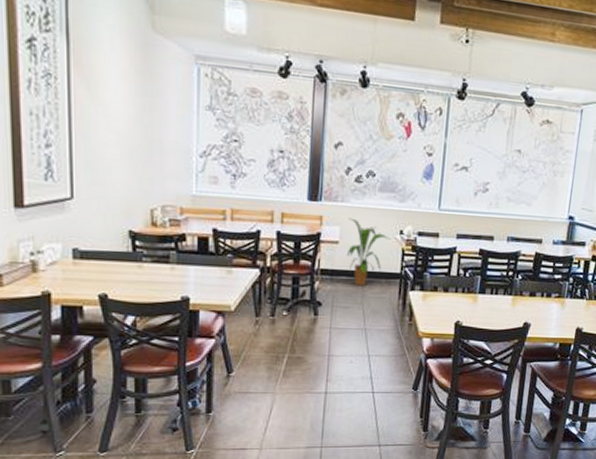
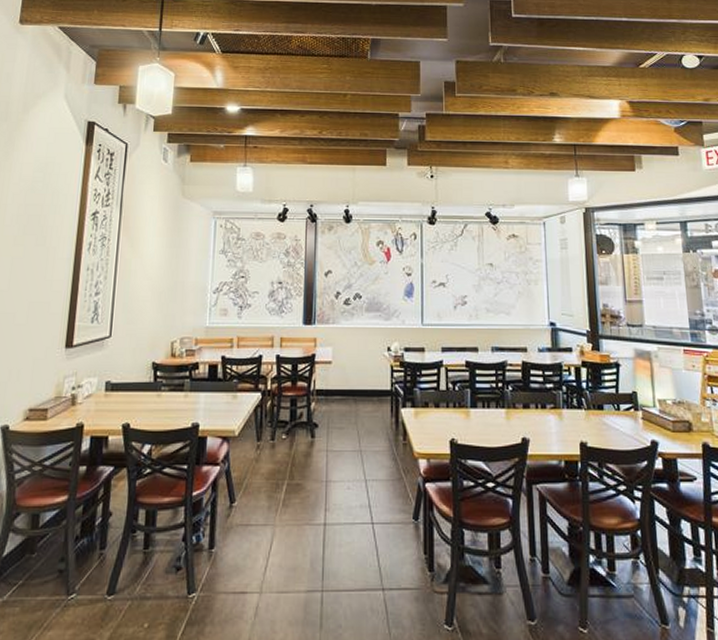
house plant: present [346,218,390,287] -> none [339,338,379,406]

